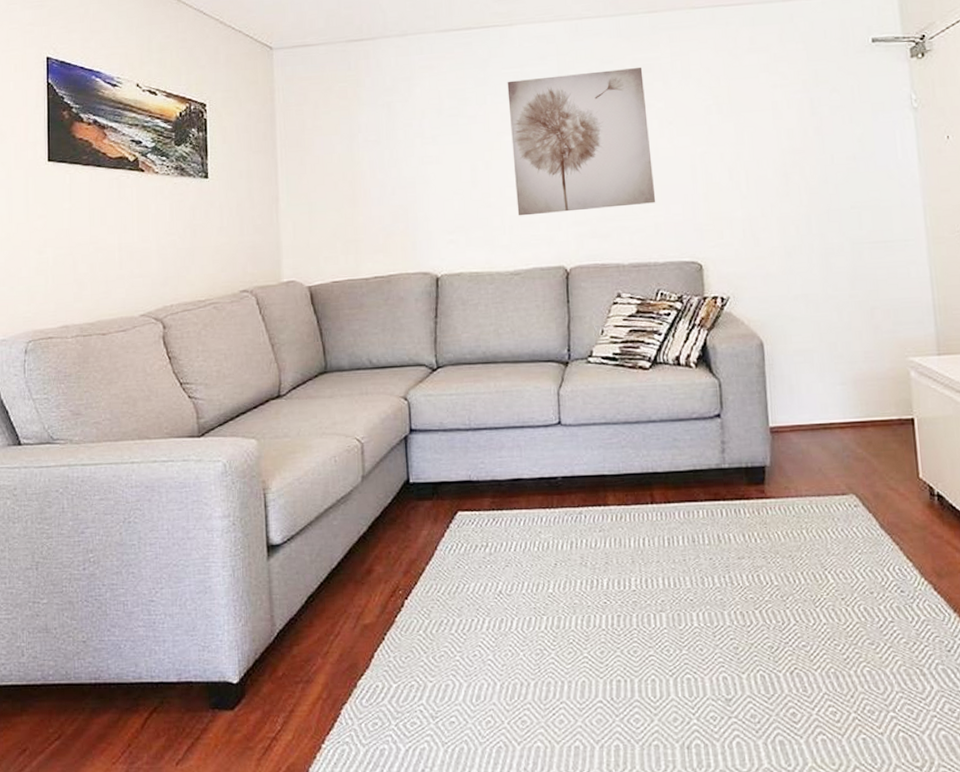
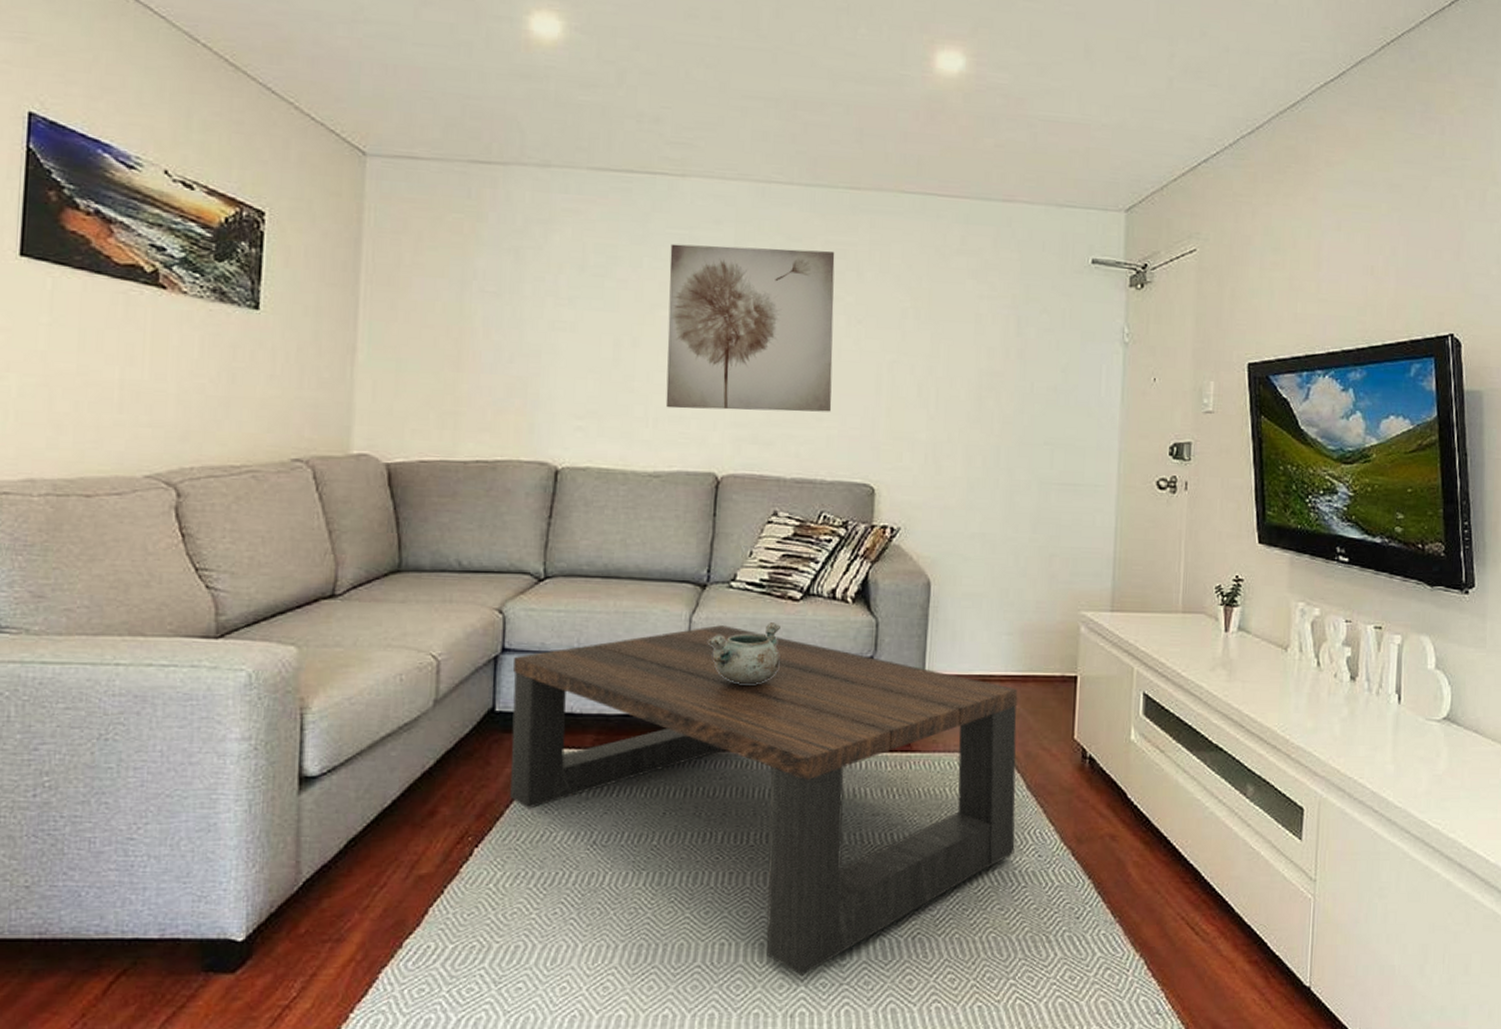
coffee table: none [419,396,877,710] -> present [510,625,1018,977]
decorative bowl: none [575,390,639,447] -> present [708,622,780,685]

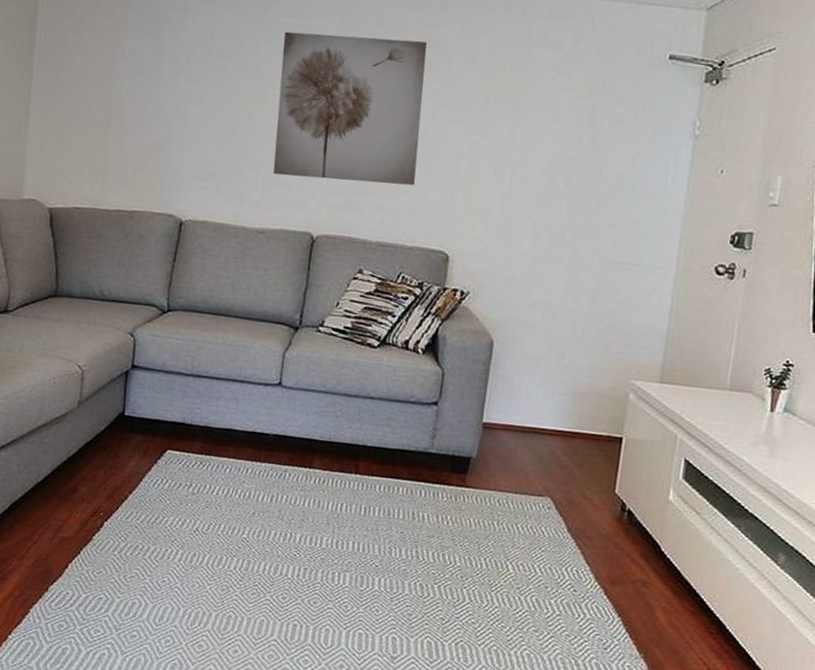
coffee table: present [510,625,1018,977] -> none [133,362,566,661]
decorative bowl: present [708,622,780,685] -> none [297,364,359,416]

